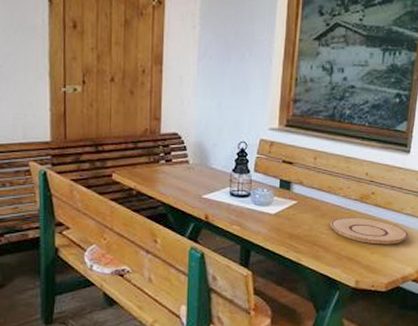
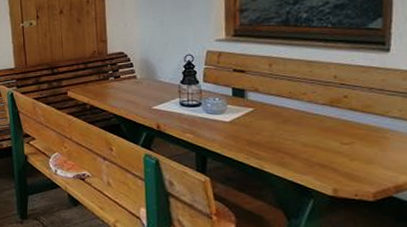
plate: present [331,217,408,245] -> none [296,122,398,151]

